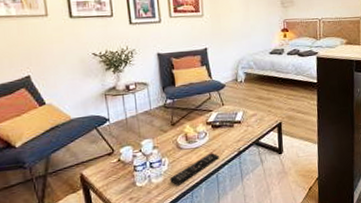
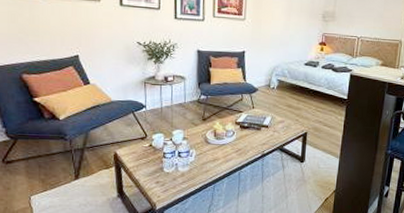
remote control: present [170,153,220,186] -> none [195,151,244,178]

